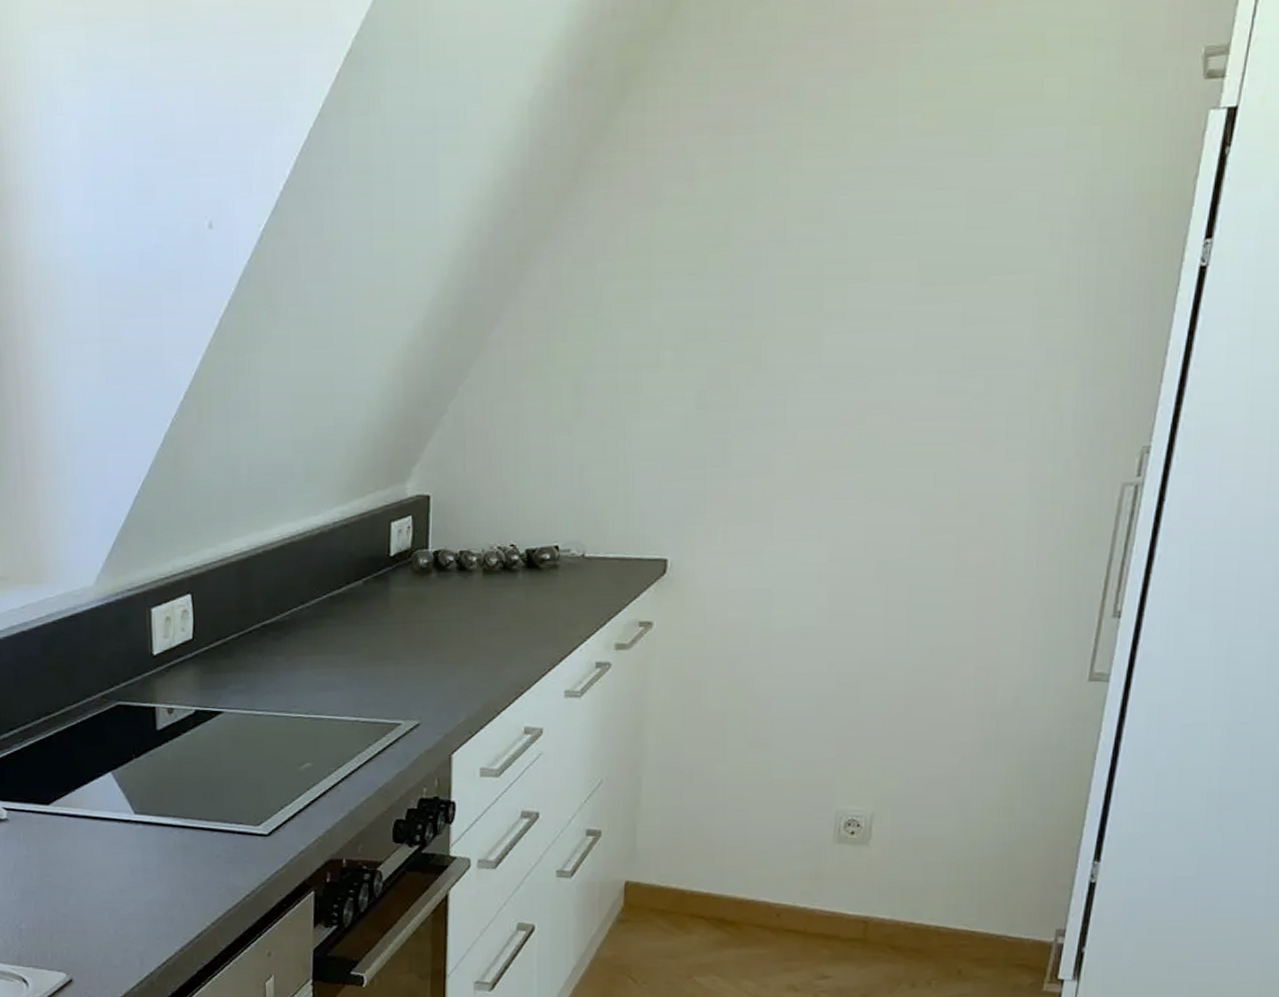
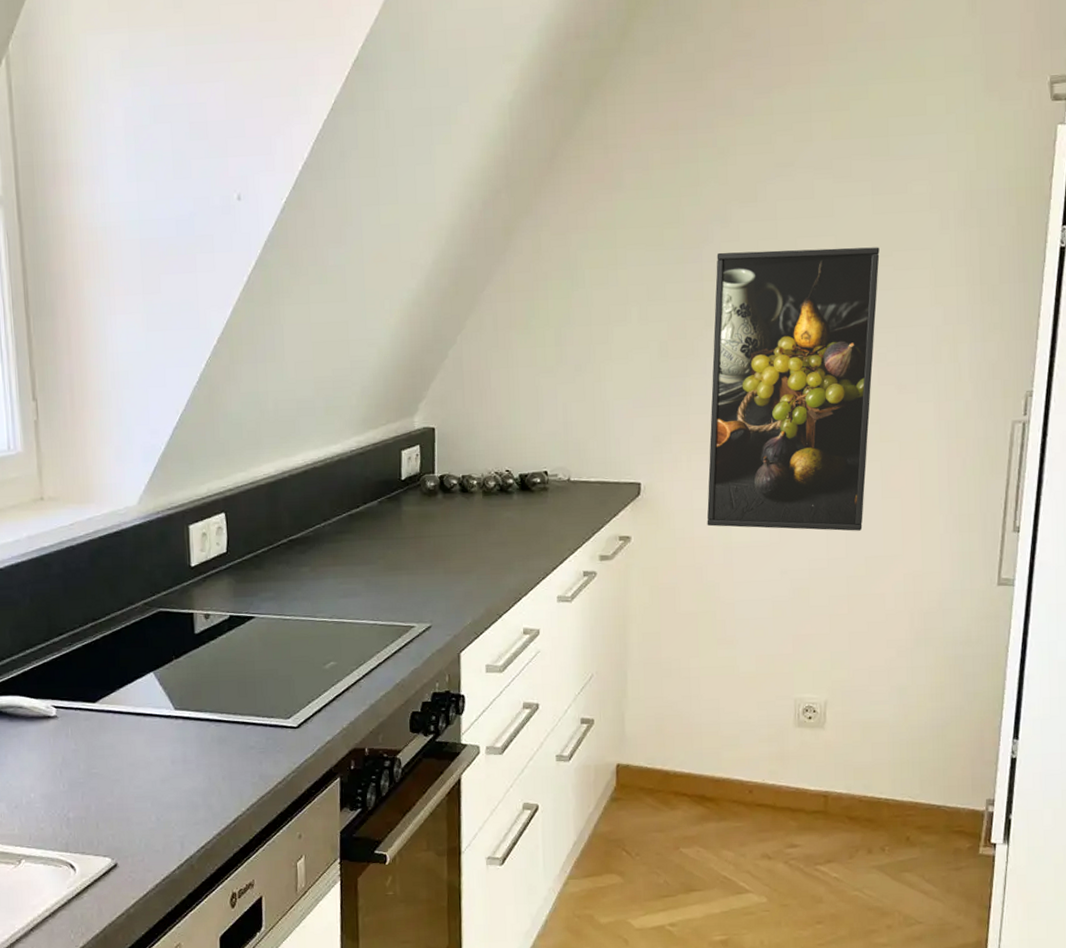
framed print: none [743,270,972,616] -> present [706,247,880,531]

